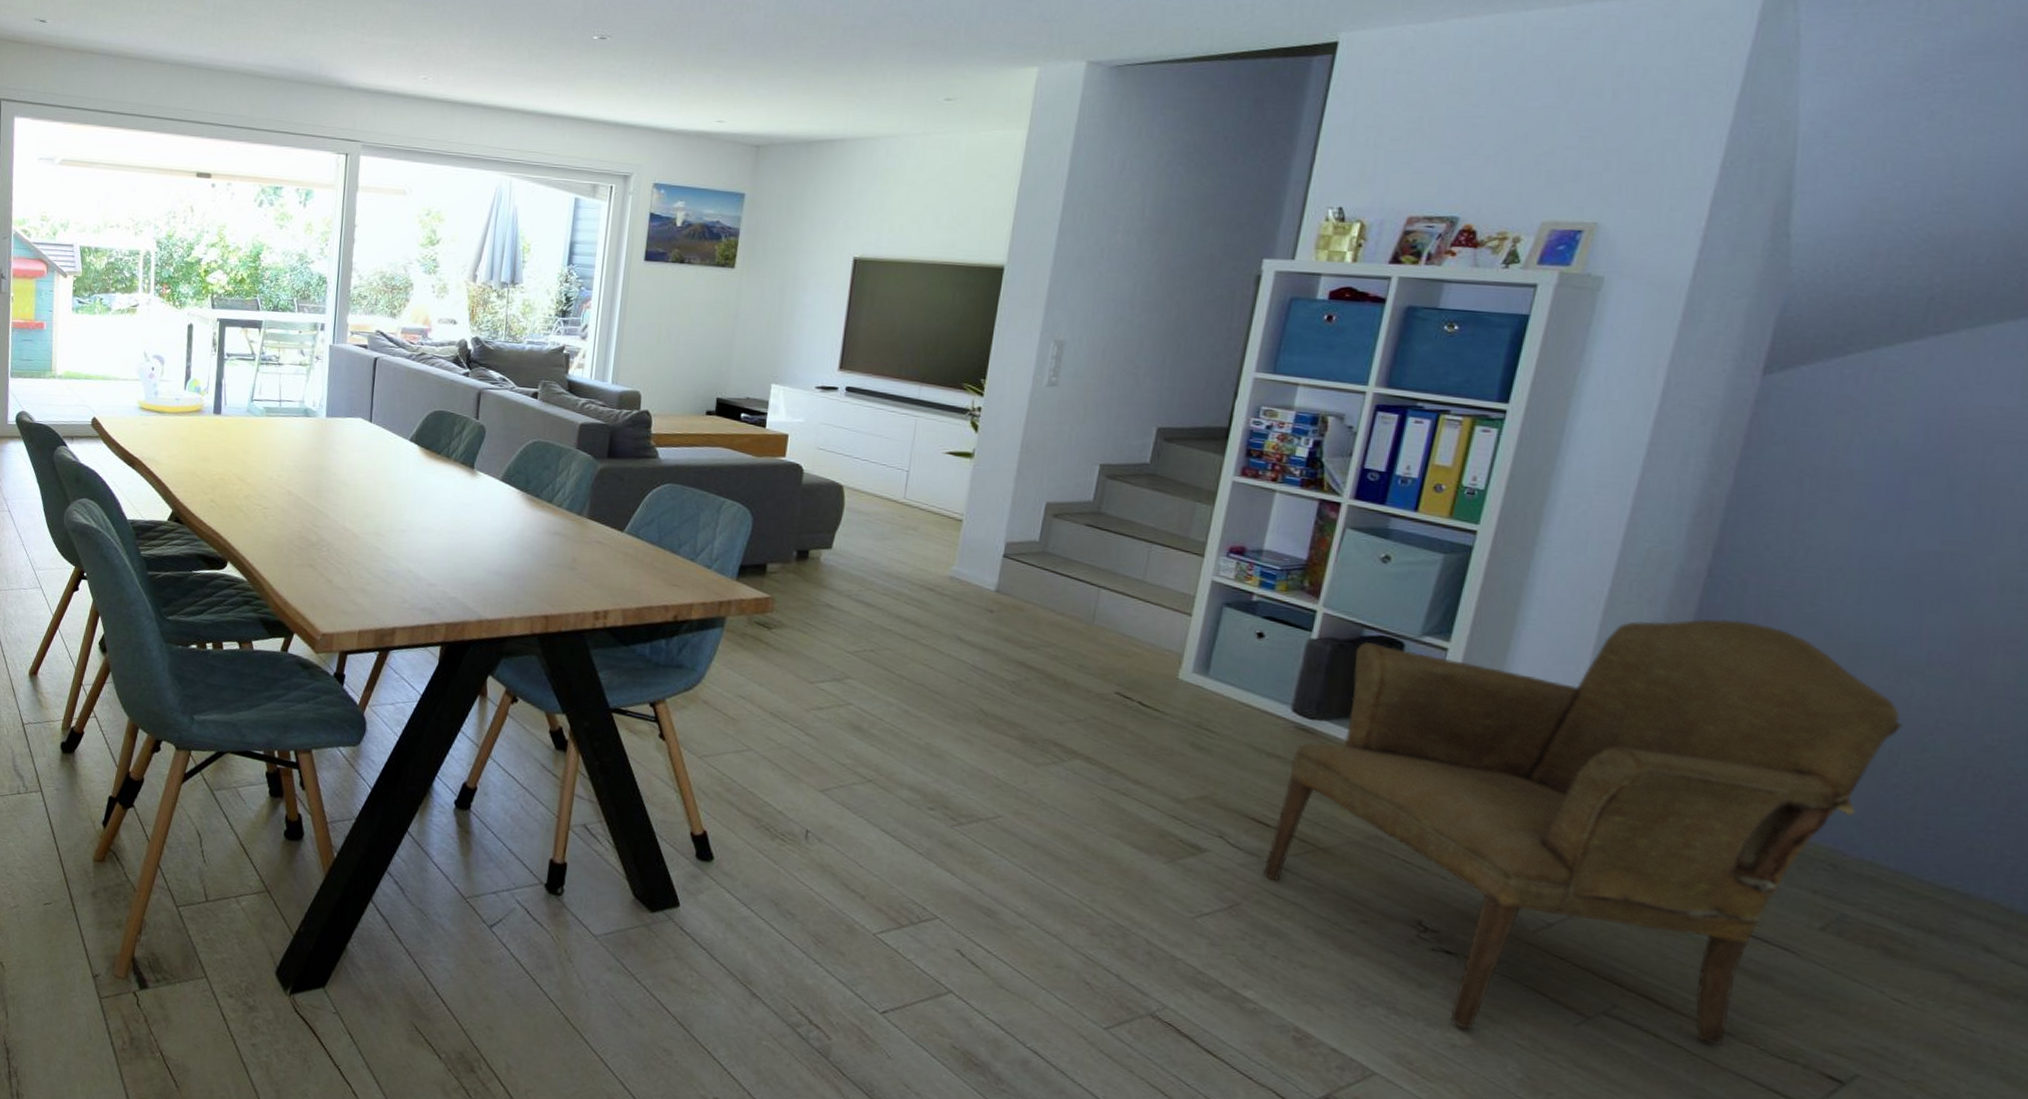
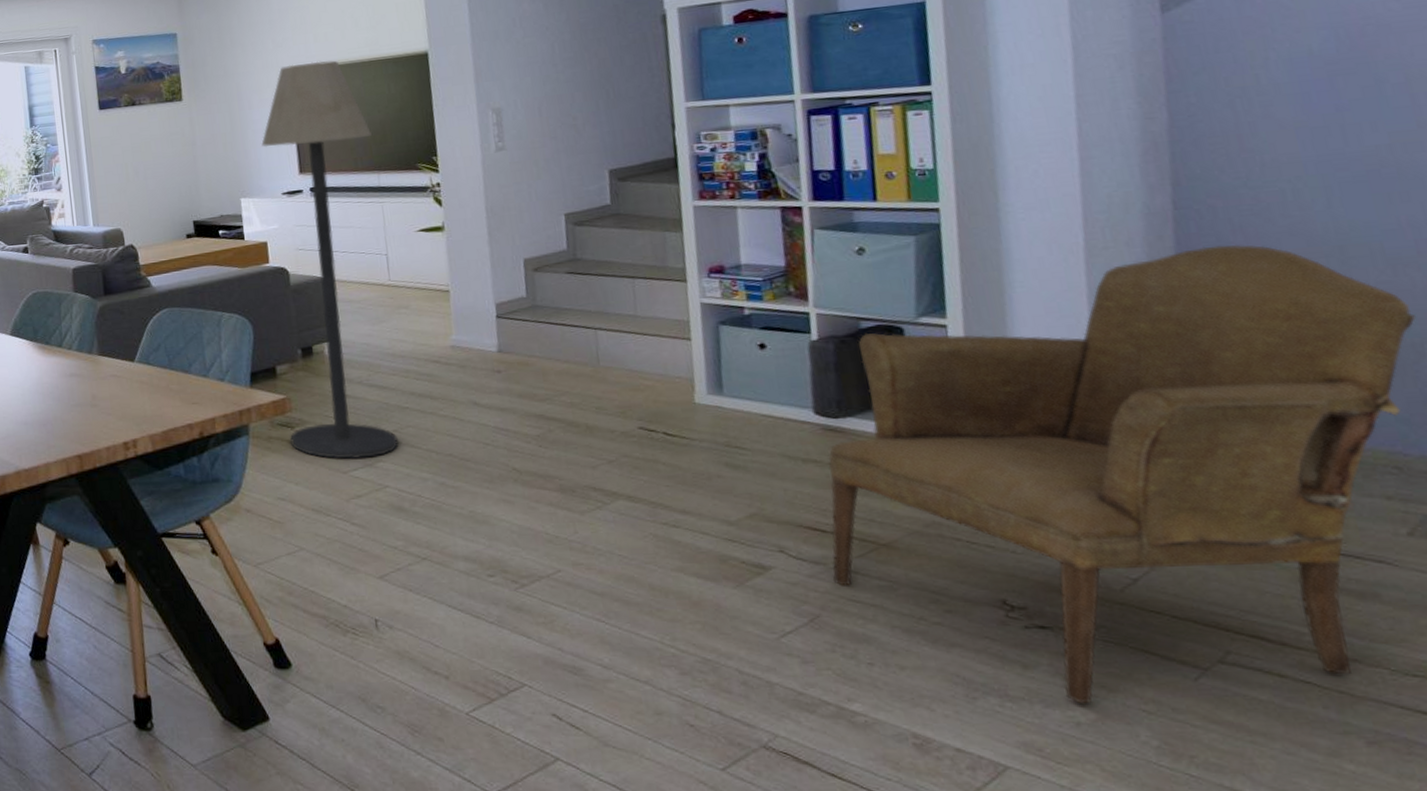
floor lamp: none [763,251,924,673] -> present [261,60,399,460]

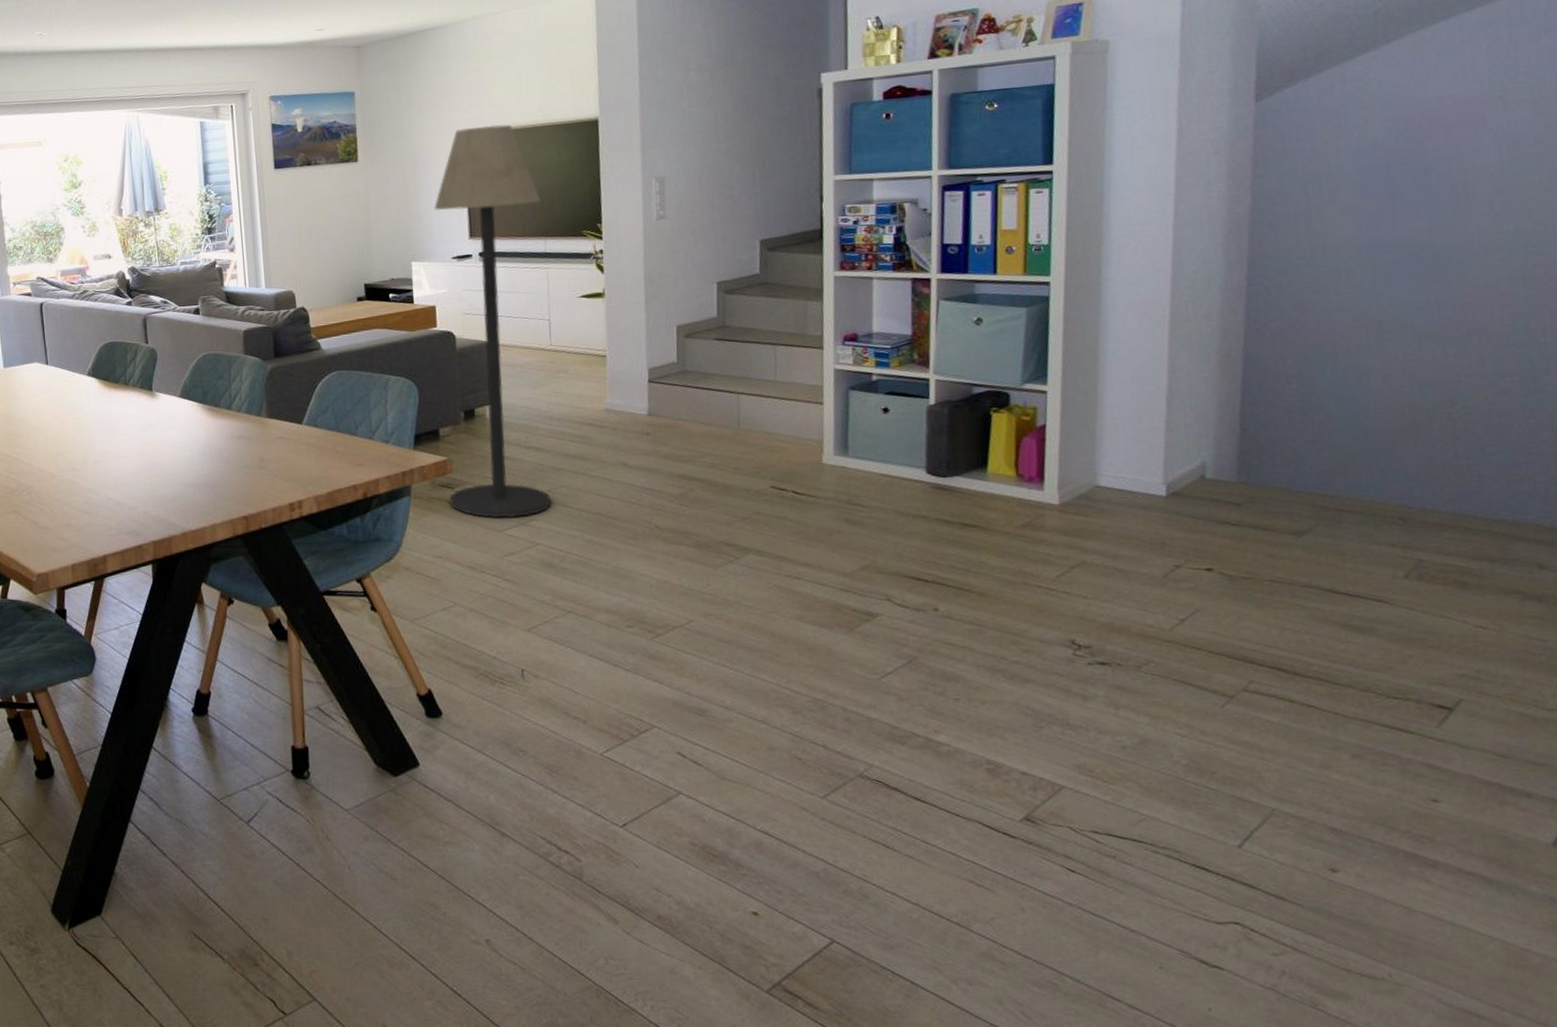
armchair: present [828,244,1416,704] -> none [930,318,1432,730]

